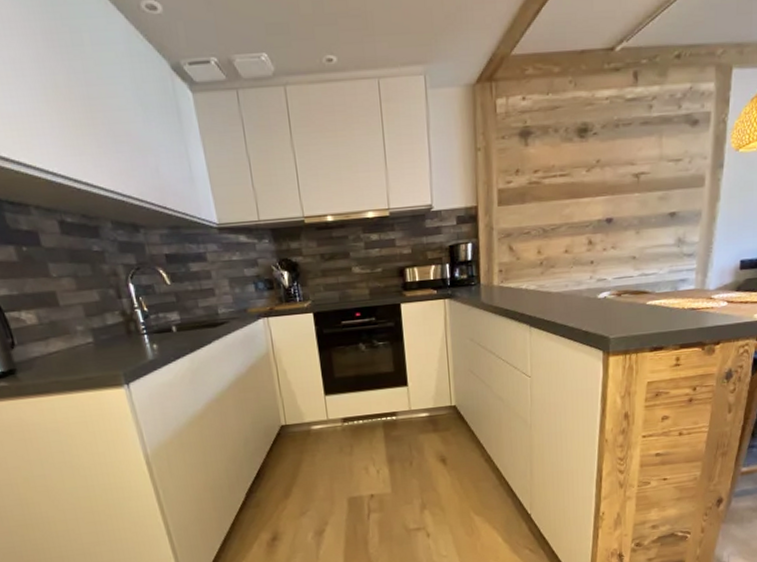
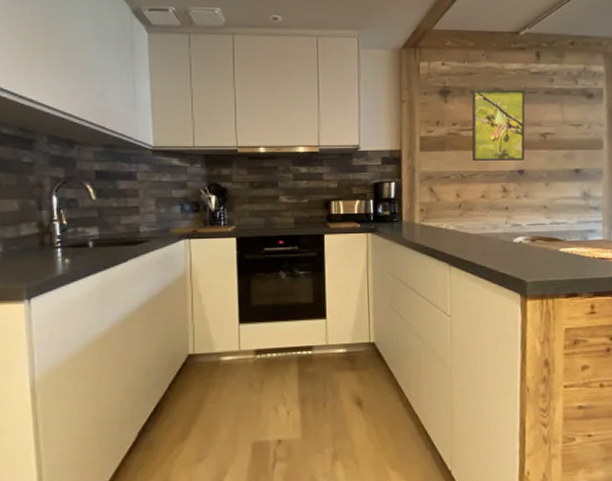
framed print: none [555,122,618,213] -> present [472,89,525,162]

